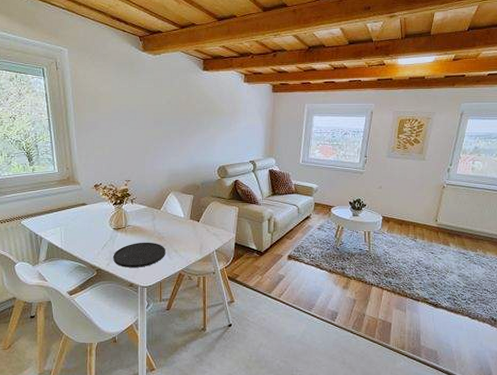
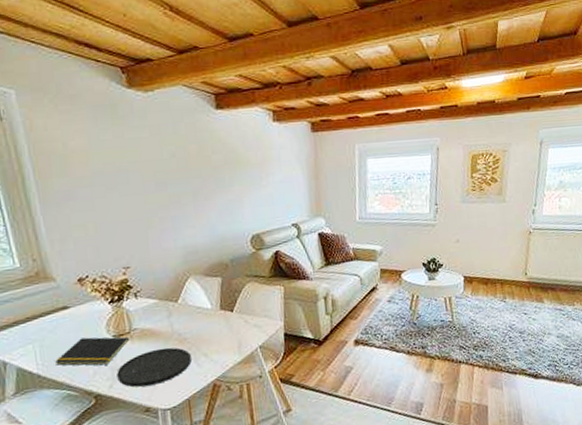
notepad: none [73,227,124,248] -> present [54,337,129,366]

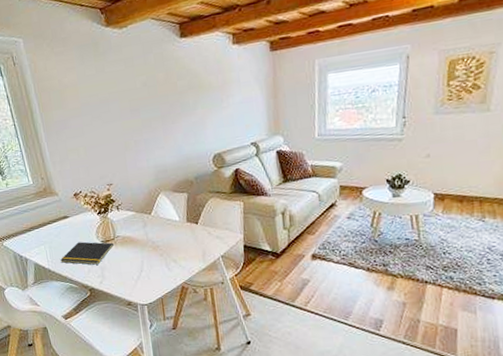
plate: present [116,347,192,387] -> none [105,253,163,285]

